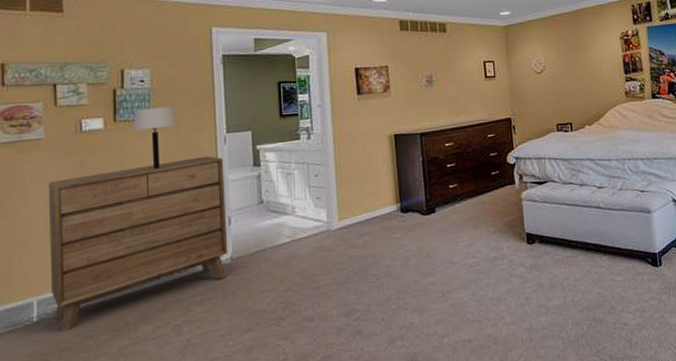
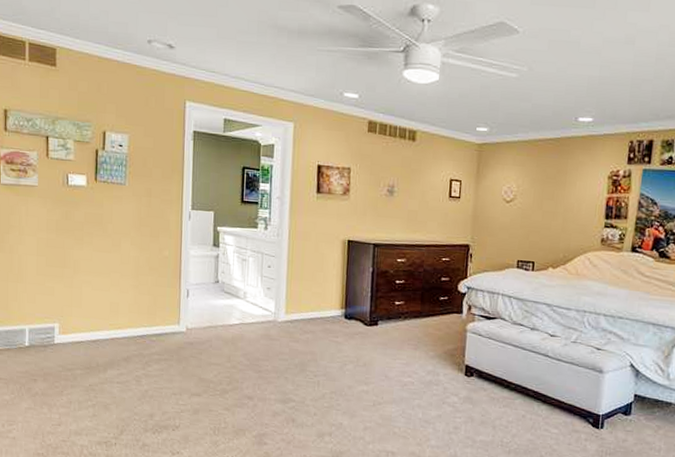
dresser: present [48,156,228,333] -> none [39,226,187,360]
table lamp: present [132,106,178,170] -> none [110,172,149,233]

